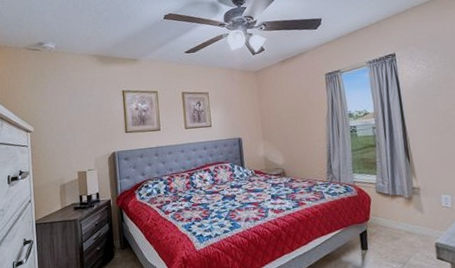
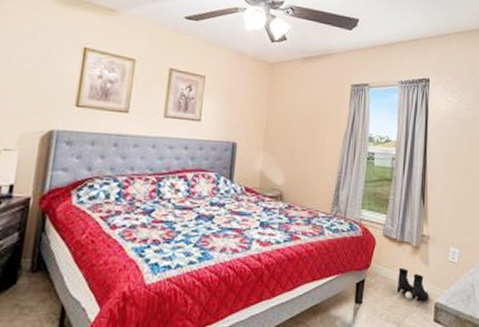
boots: none [396,217,429,243] -> present [396,267,429,301]

